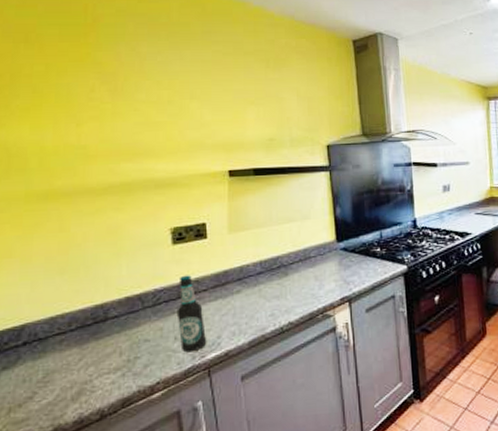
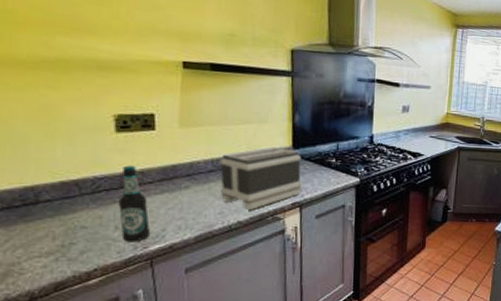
toaster: none [268,242,349,309] -> present [220,147,302,210]

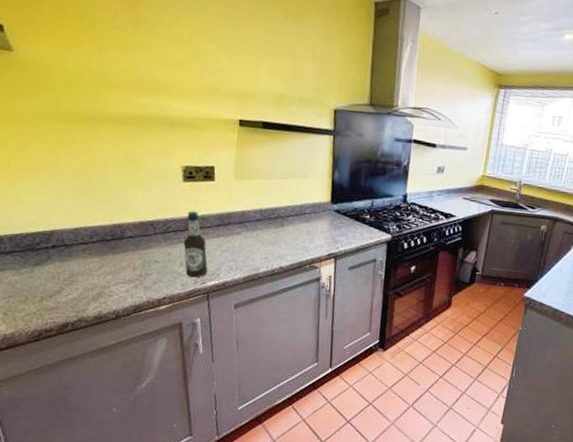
toaster: present [220,147,302,210] -> none [266,200,339,257]

